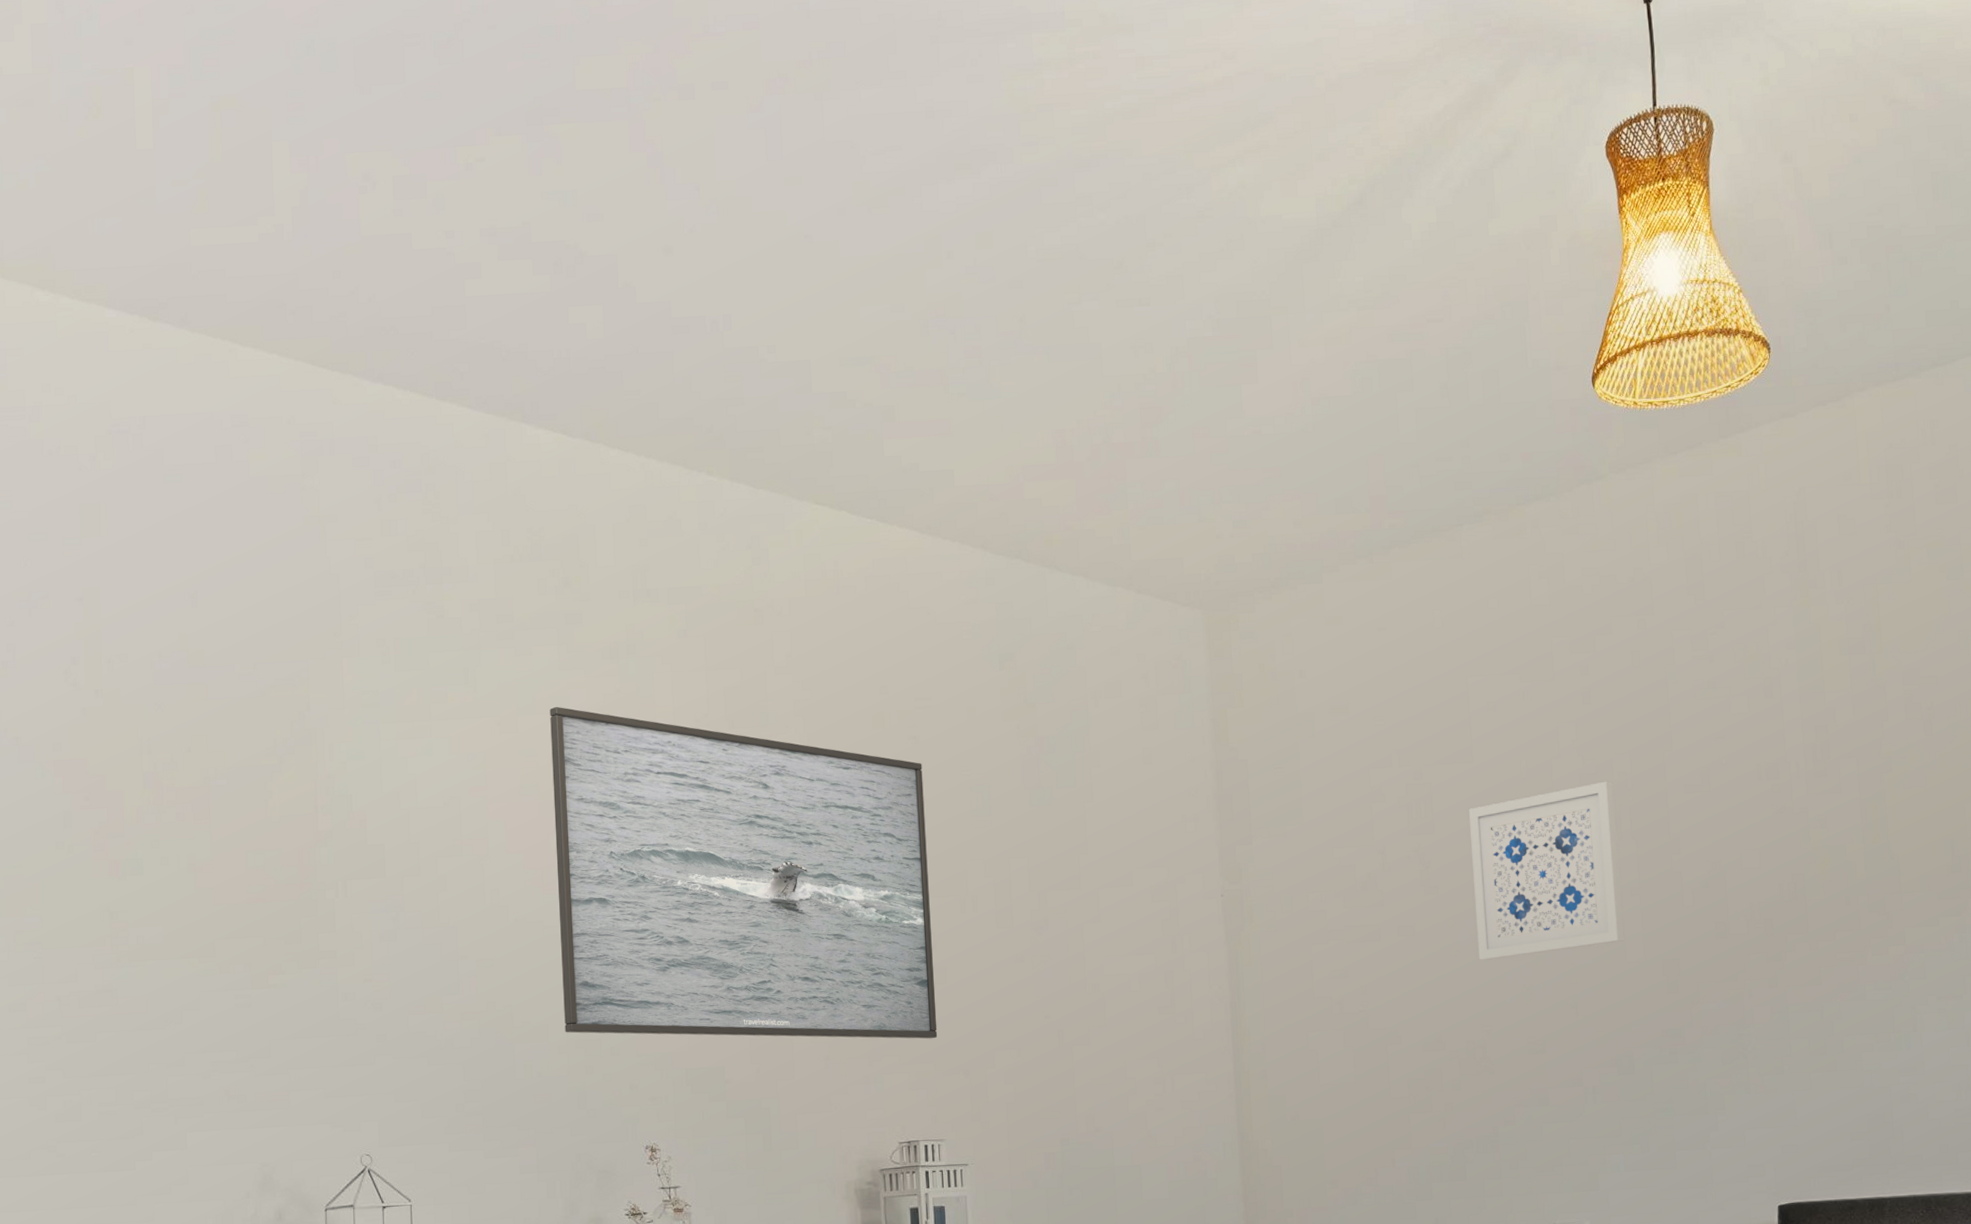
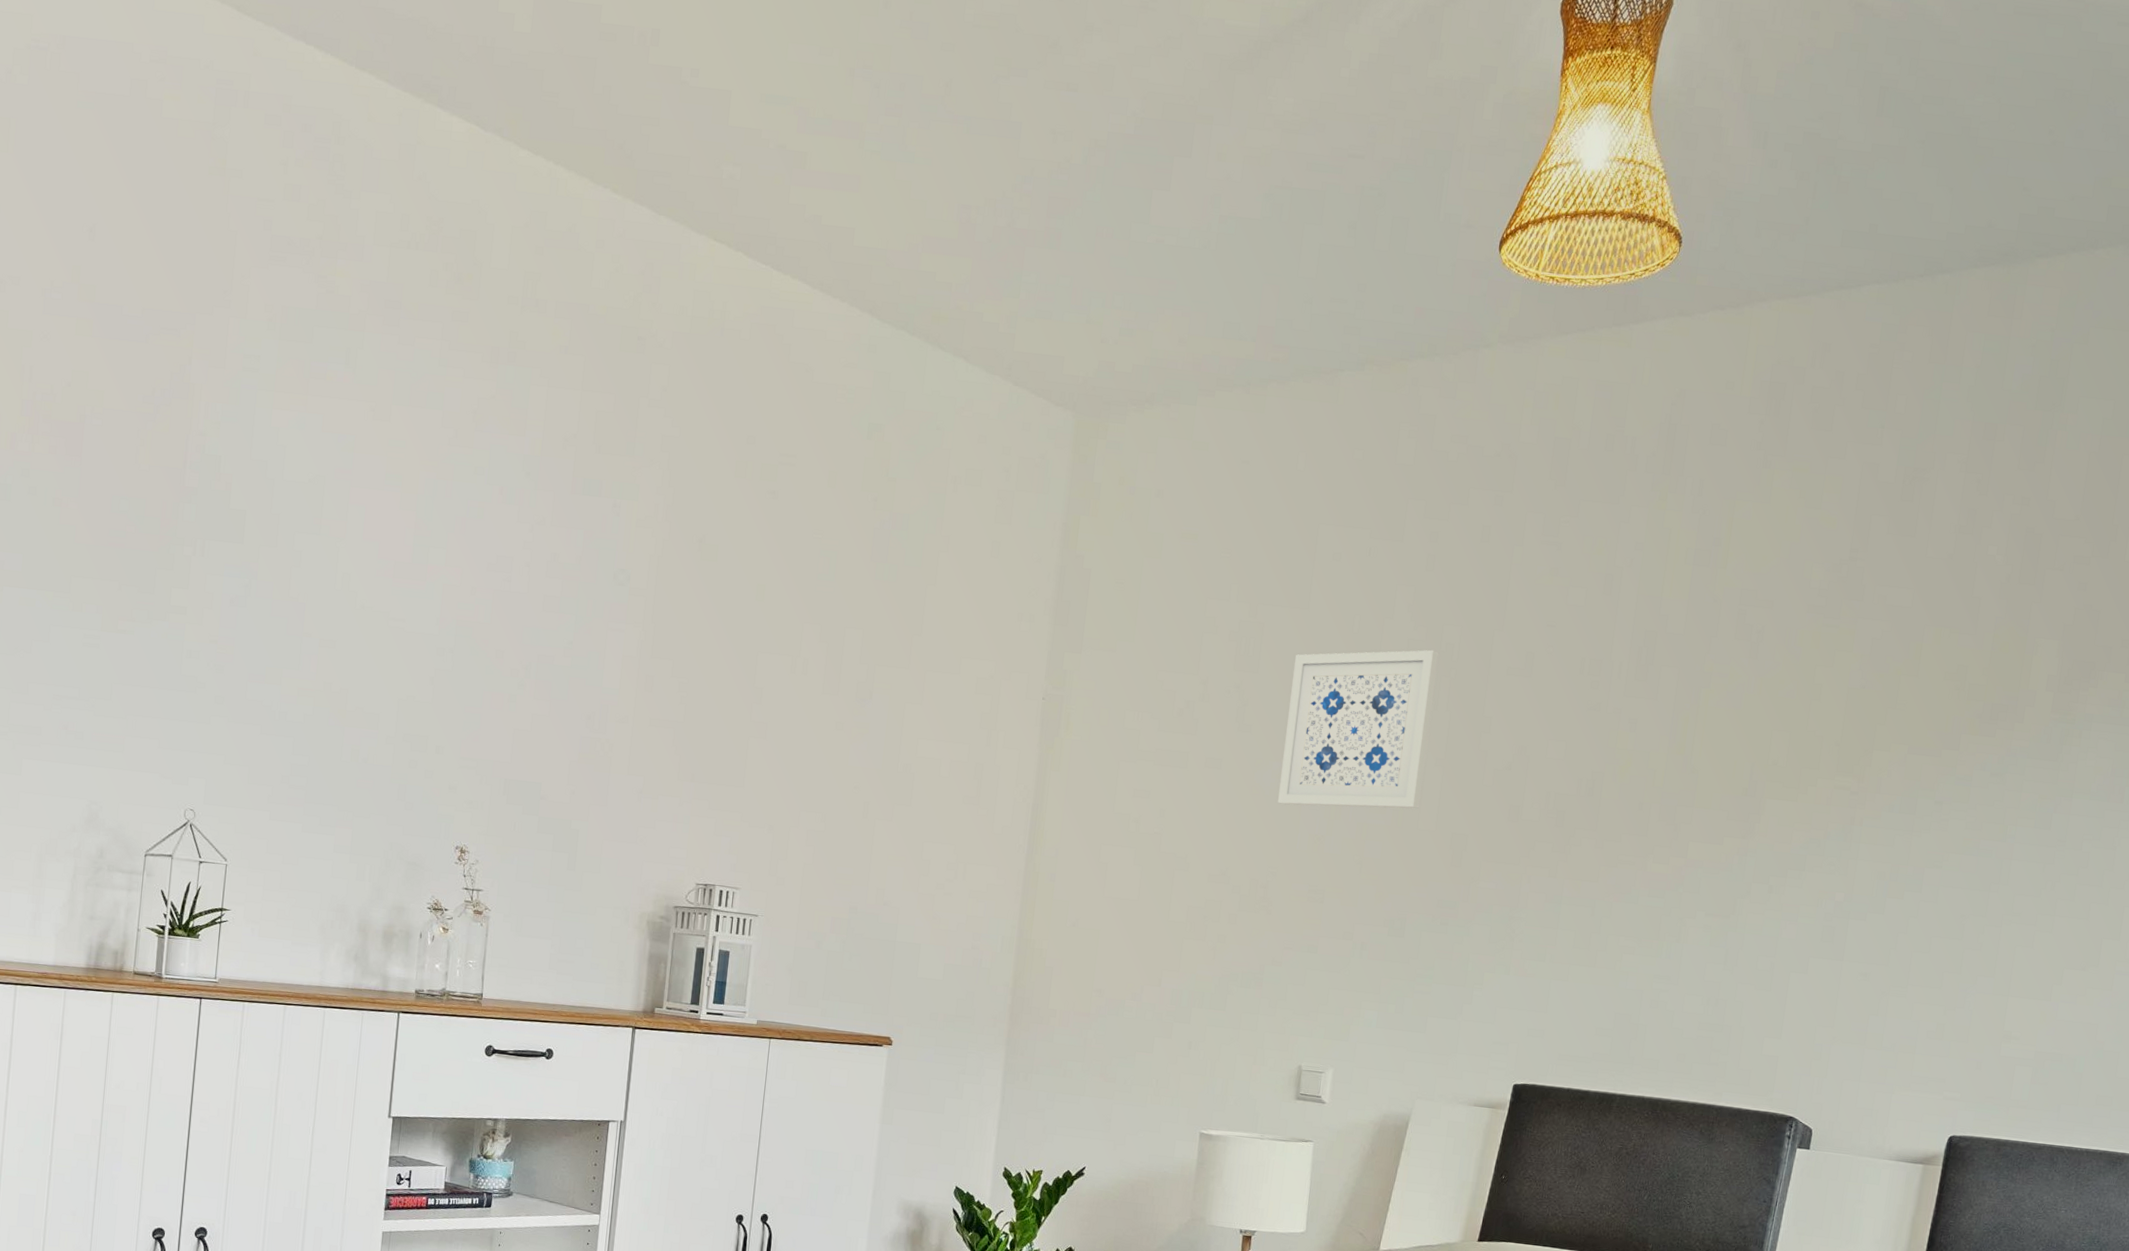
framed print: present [550,706,938,1039] -> none [395,401,777,790]

